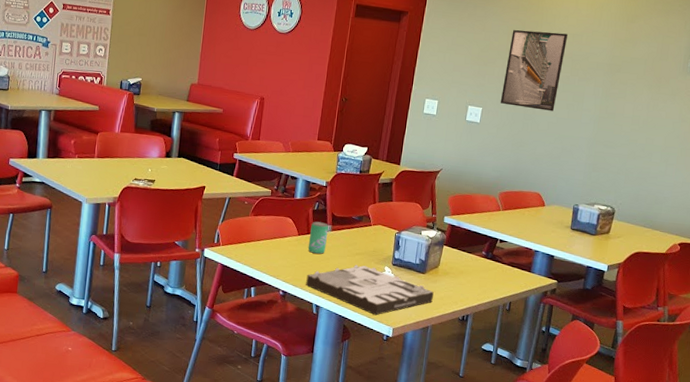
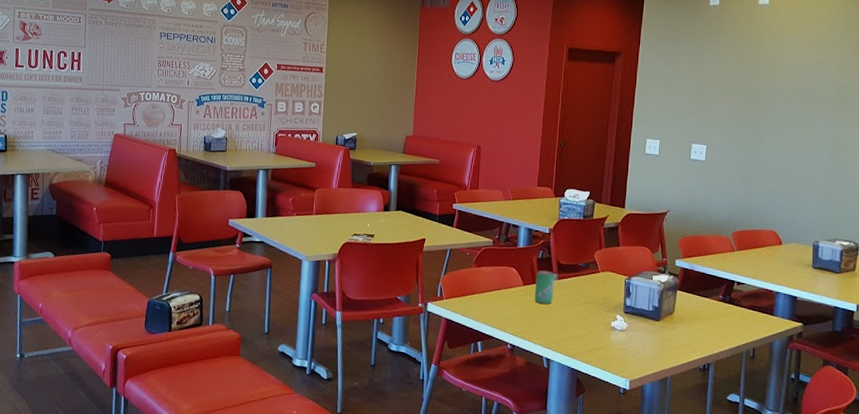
pizza box: present [306,265,434,316] -> none [534,314,670,368]
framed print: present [500,30,568,111] -> none [725,64,790,145]

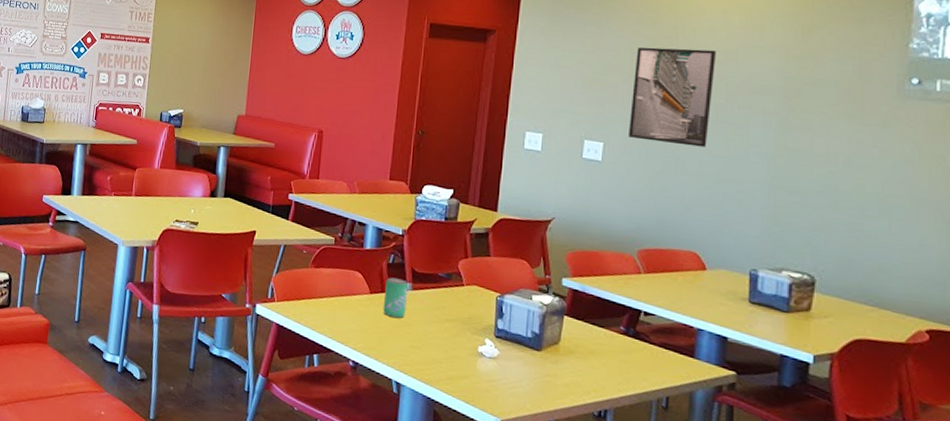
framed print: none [725,64,790,145] -> present [627,47,716,147]

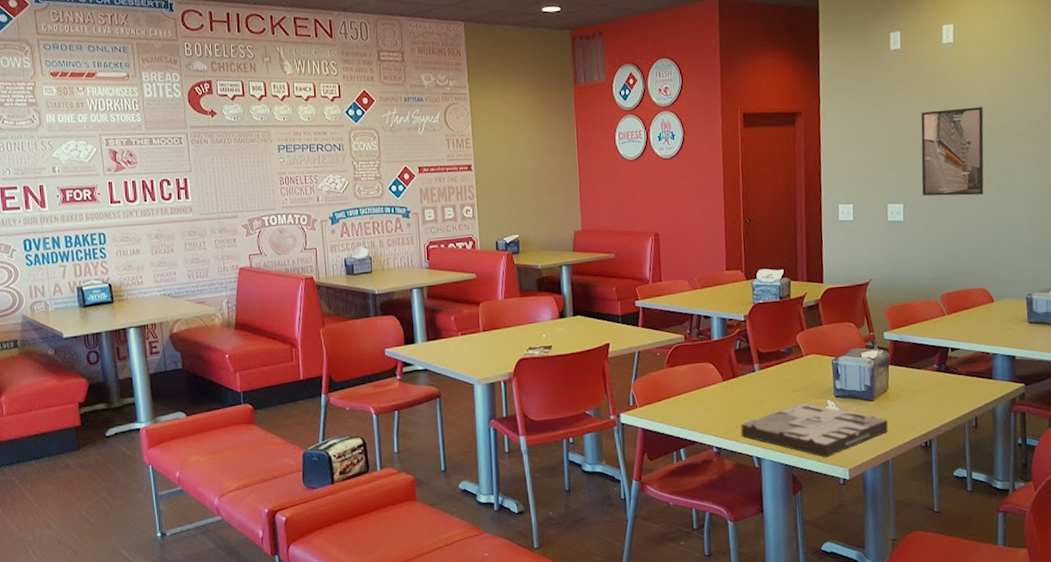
beverage can: present [382,277,409,318] -> none [735,361,757,399]
pizza box: none [382,334,555,402] -> present [741,402,888,458]

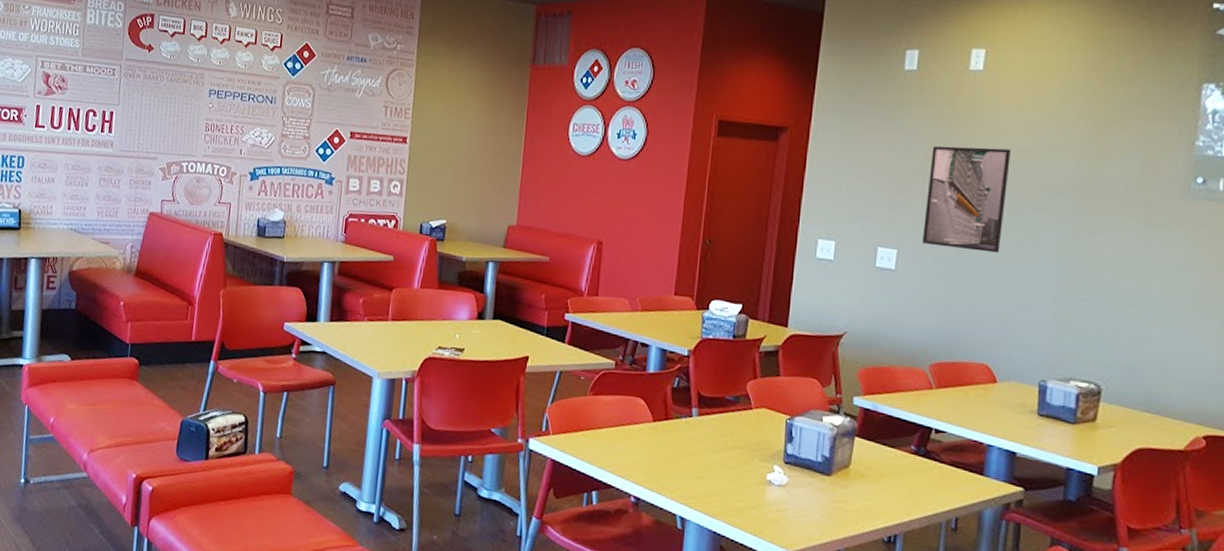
pizza box: present [741,402,888,458] -> none [666,462,845,534]

